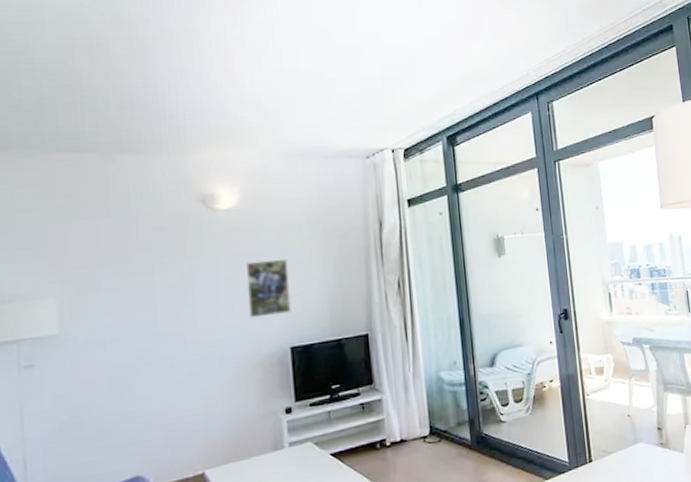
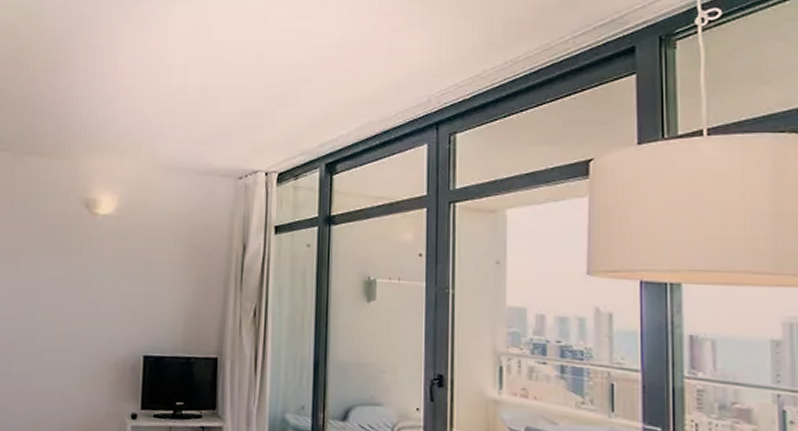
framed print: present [245,258,292,319] -> none [111,267,152,322]

